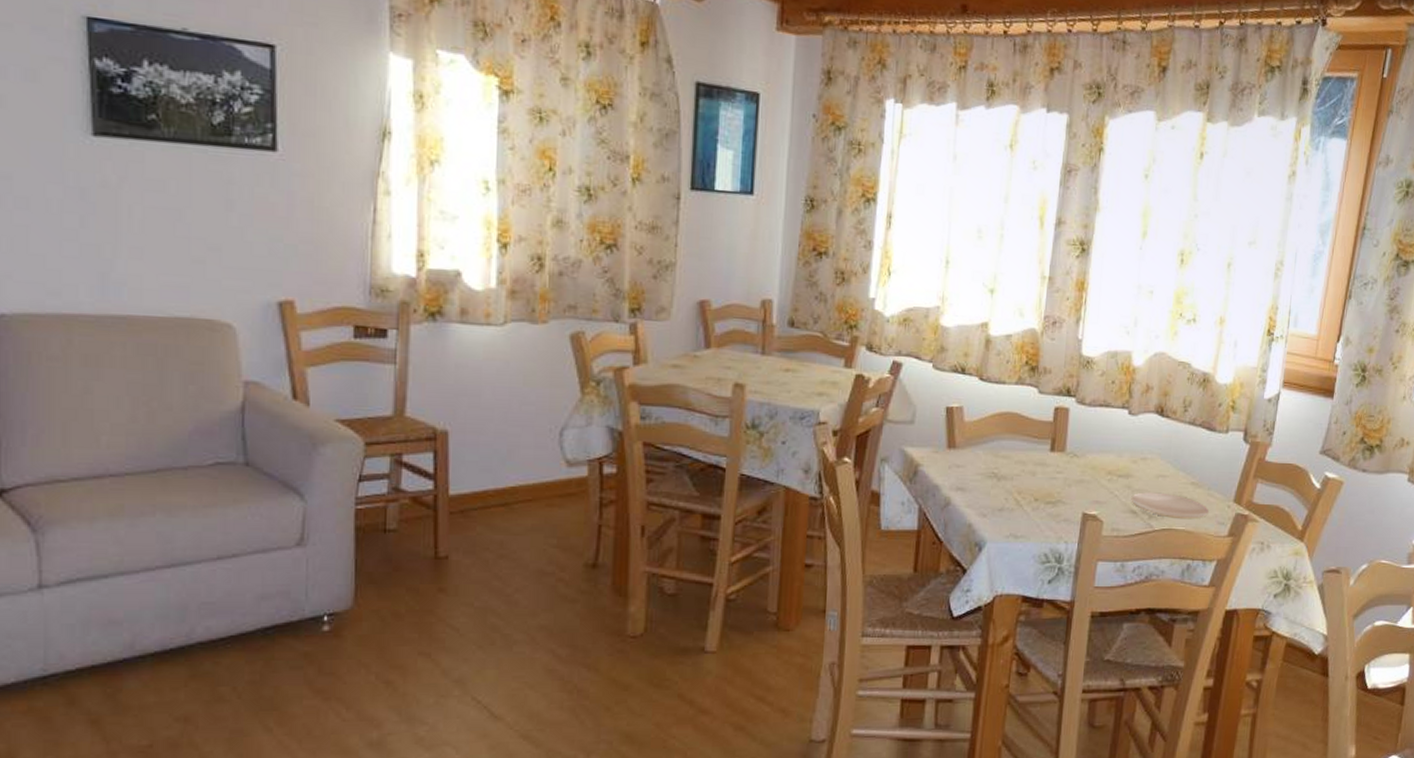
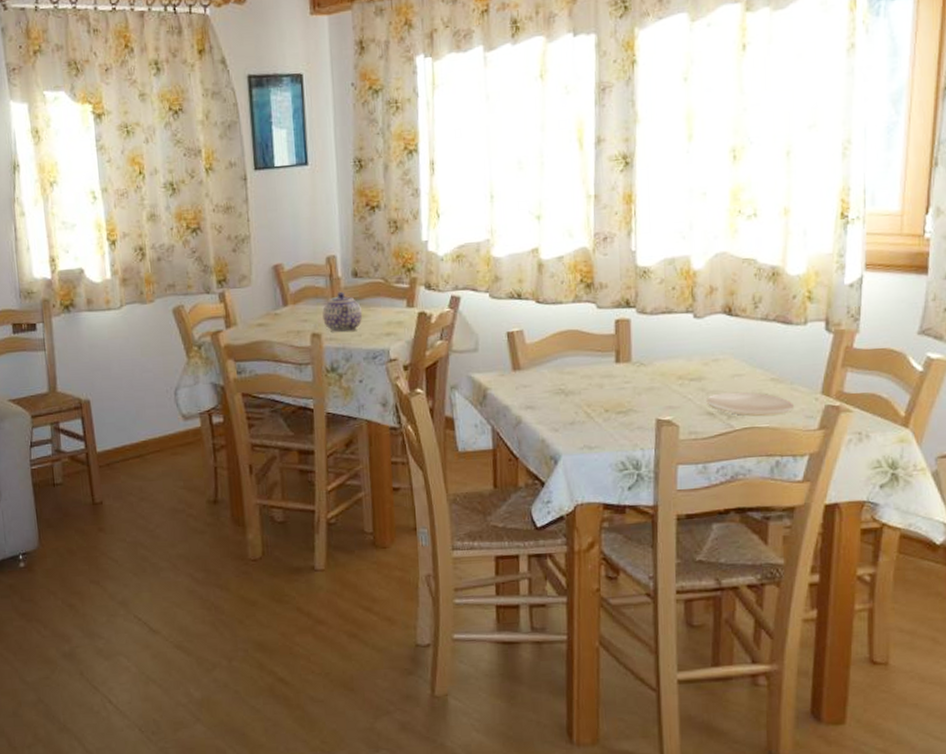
teapot: none [749,340,795,387] -> present [322,291,363,333]

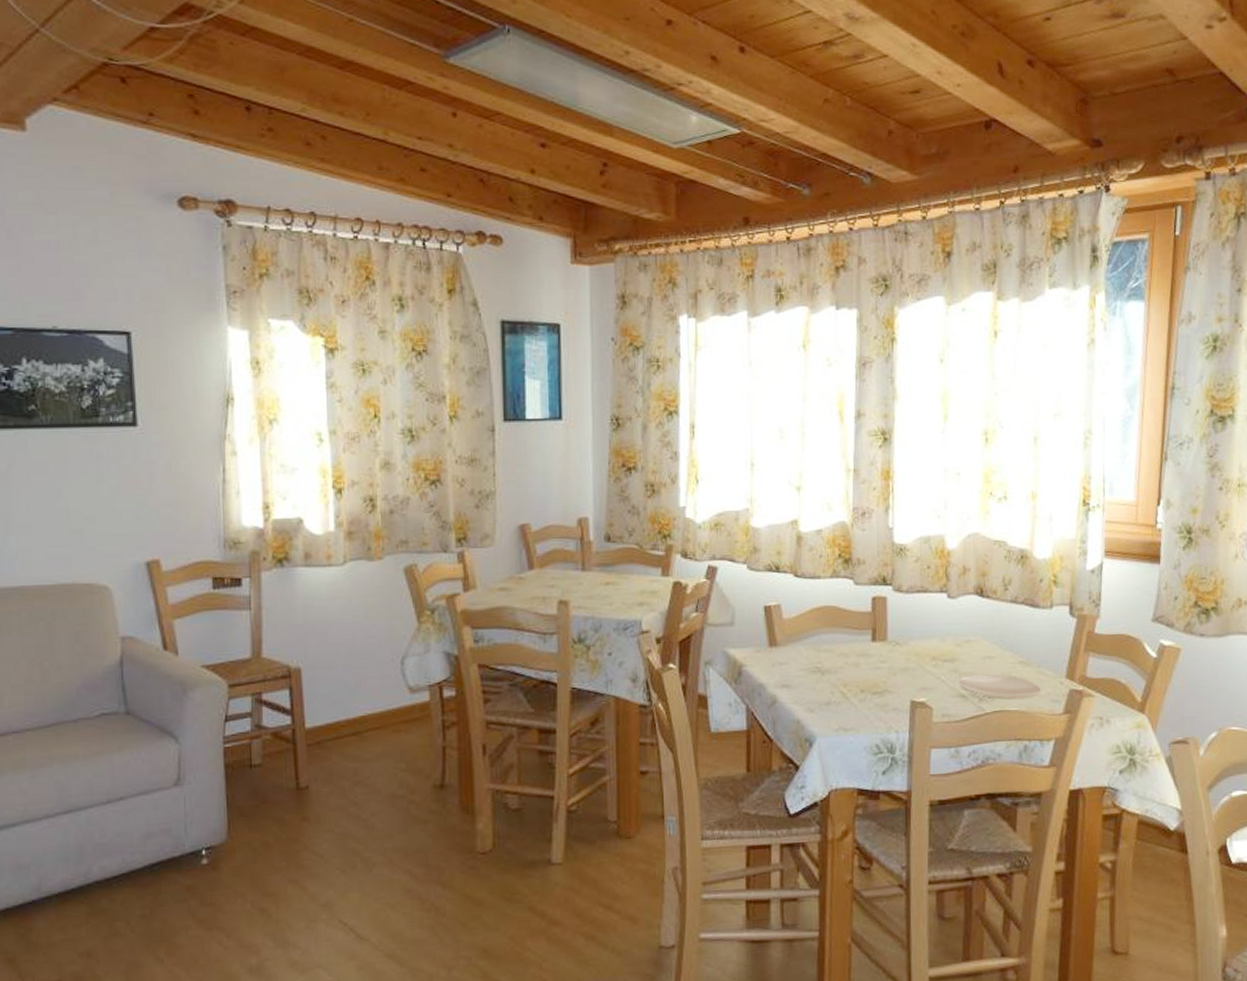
teapot: present [322,291,363,333] -> none [571,556,615,601]

